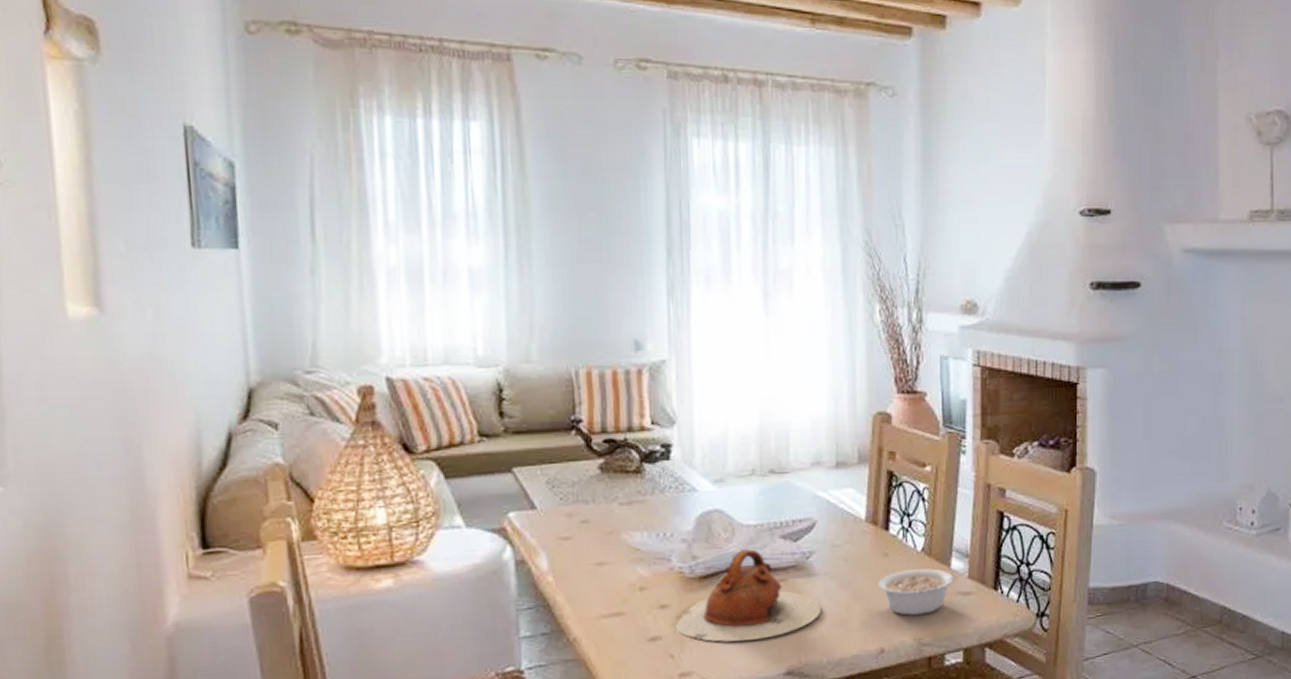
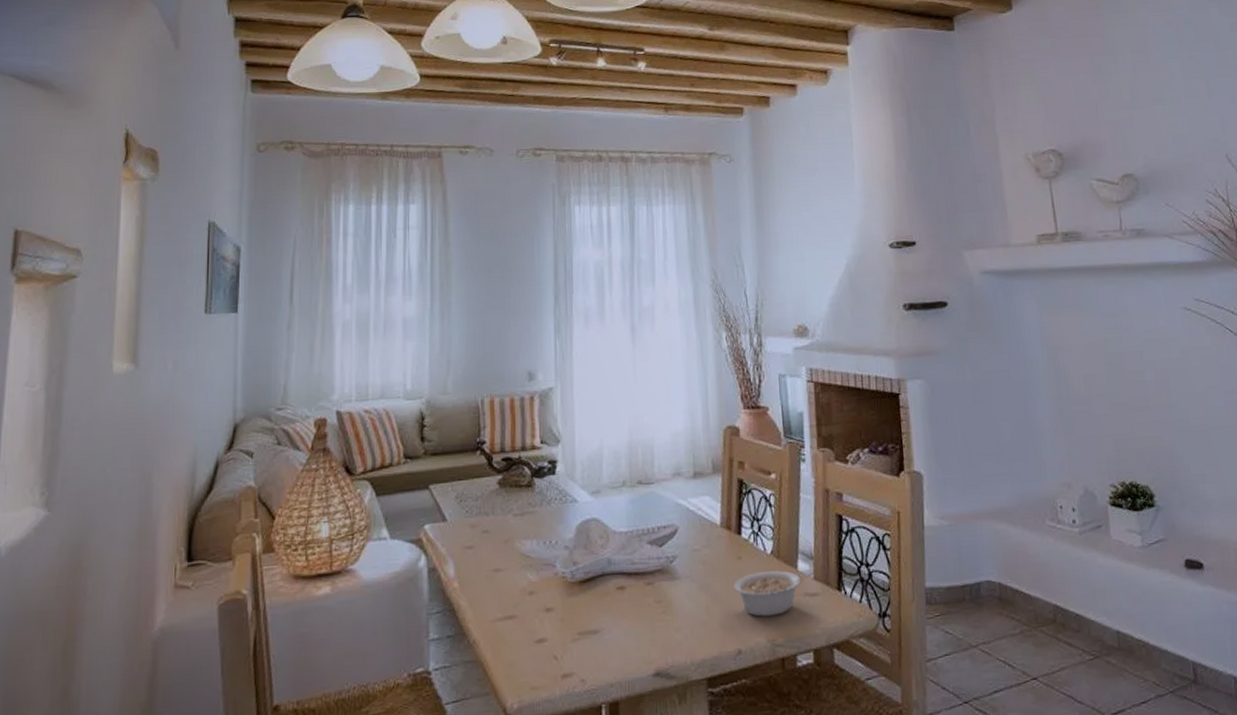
teapot: present [673,548,821,642] -> none [557,553,684,644]

